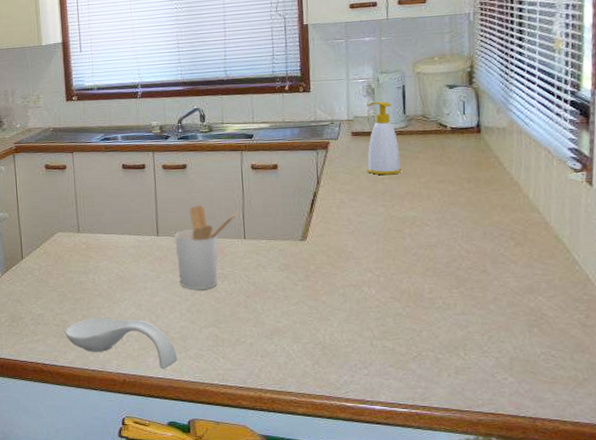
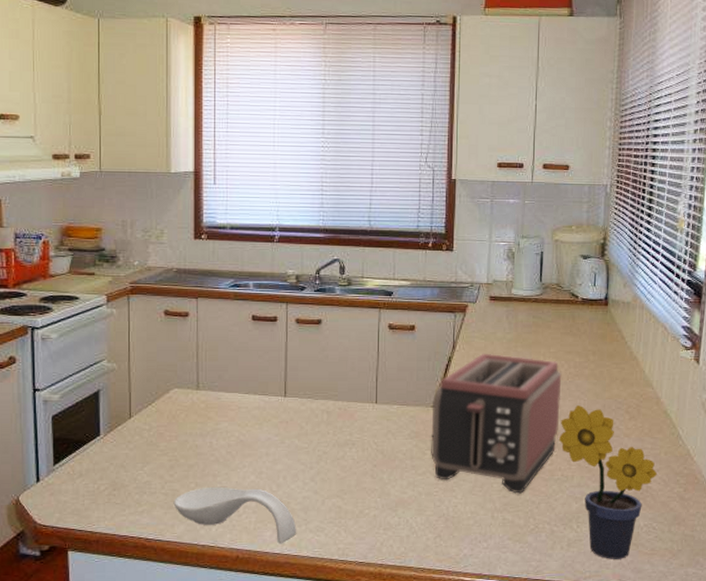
utensil holder: present [174,205,238,291] -> none [303,365,371,458]
toaster: none [301,186,436,322] -> present [431,353,562,494]
soap bottle: present [367,101,401,175] -> none [501,266,534,343]
potted flower: none [436,233,553,387] -> present [558,404,658,559]

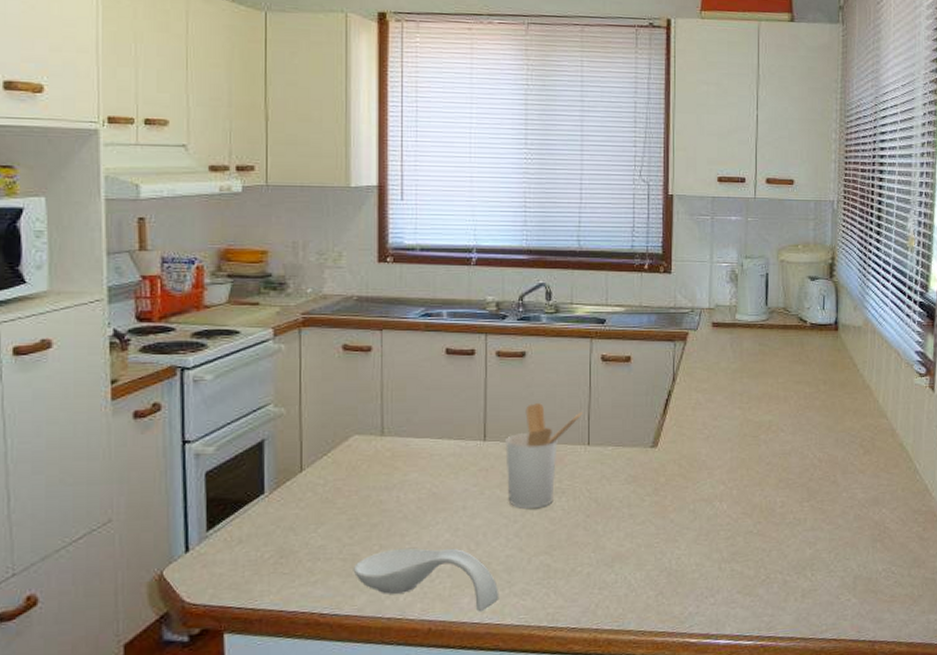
utensil holder: none [303,365,371,458] -> present [505,403,583,510]
toaster: present [431,353,562,494] -> none [650,385,791,541]
potted flower: present [558,404,658,559] -> none [789,439,895,610]

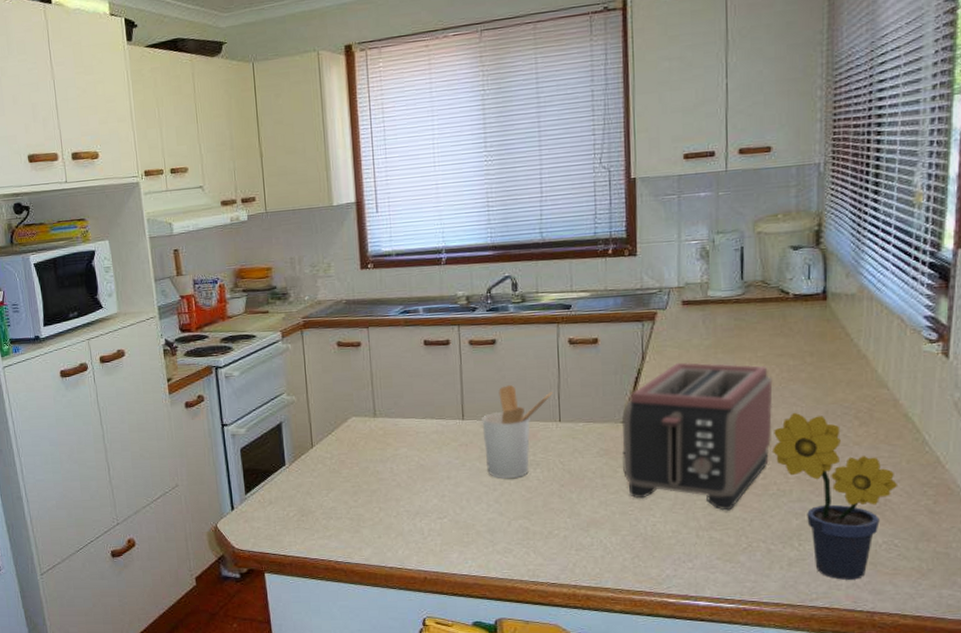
spoon rest: present [353,548,499,612] -> none [359,510,484,566]
toaster: none [650,385,791,541] -> present [622,362,773,511]
potted flower: none [789,439,895,610] -> present [771,412,899,580]

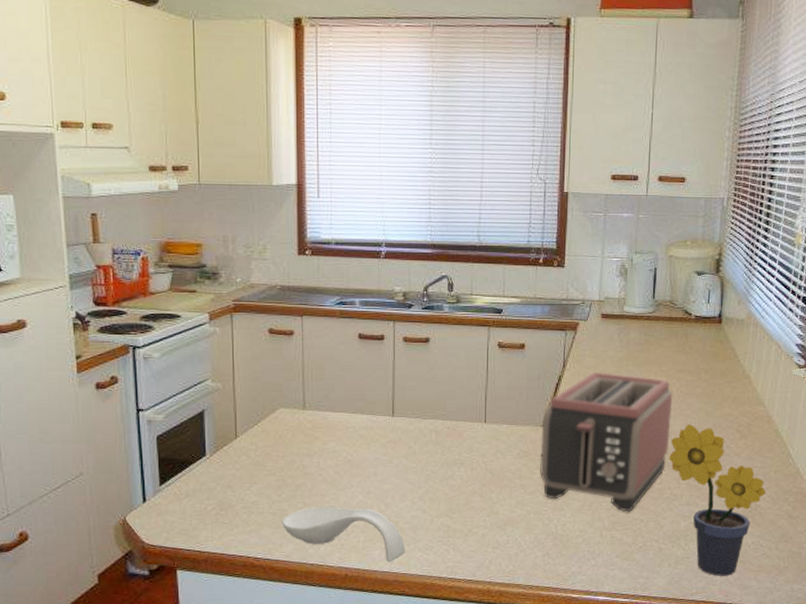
spoon rest: none [359,510,484,566] -> present [281,506,406,563]
utensil holder: present [482,385,553,479] -> none [411,384,480,477]

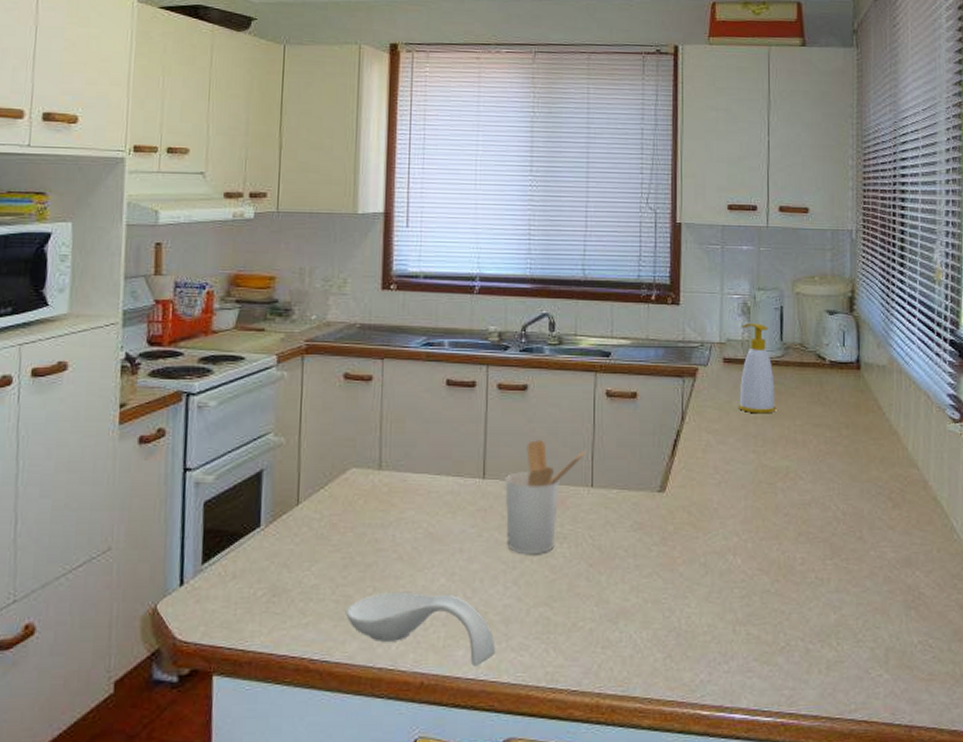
utensil holder: none [411,384,480,477] -> present [505,440,586,555]
toaster: present [540,371,673,512] -> none [658,425,811,601]
soap bottle: none [612,283,646,362] -> present [738,323,775,414]
potted flower: present [668,423,767,576] -> none [809,489,931,687]

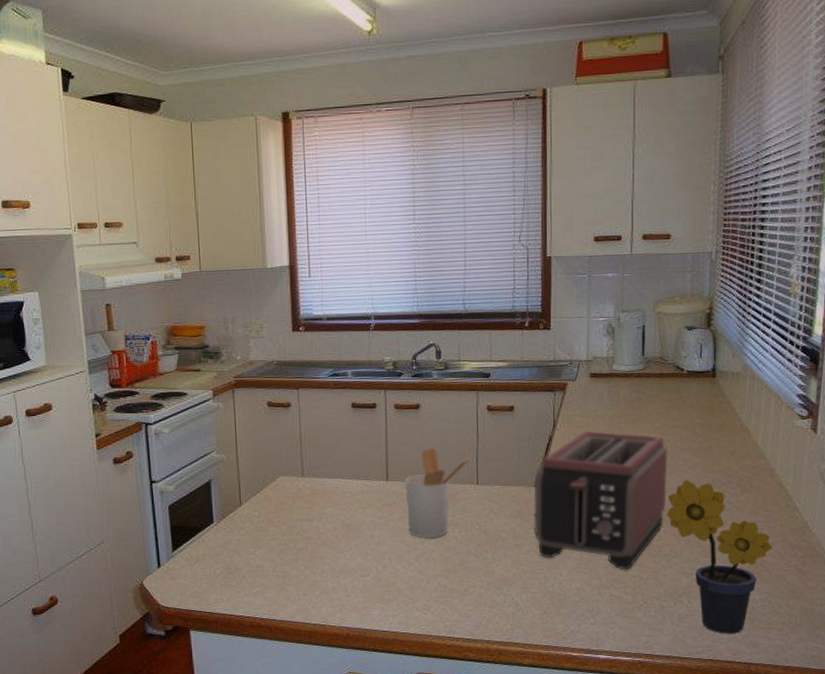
spoon rest: present [345,591,496,667] -> none [285,568,404,622]
toaster: none [658,425,811,601] -> present [534,430,668,570]
soap bottle: present [738,323,775,414] -> none [603,341,637,419]
potted flower: none [809,489,931,687] -> present [666,479,773,634]

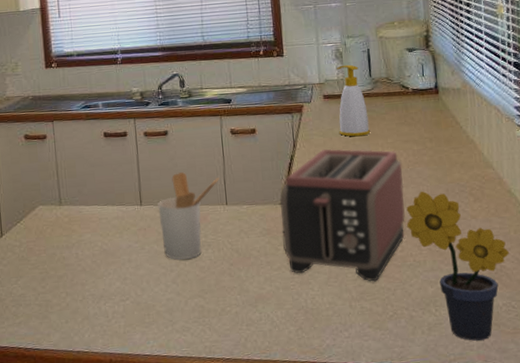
soap bottle: none [603,341,637,419] -> present [337,64,370,137]

